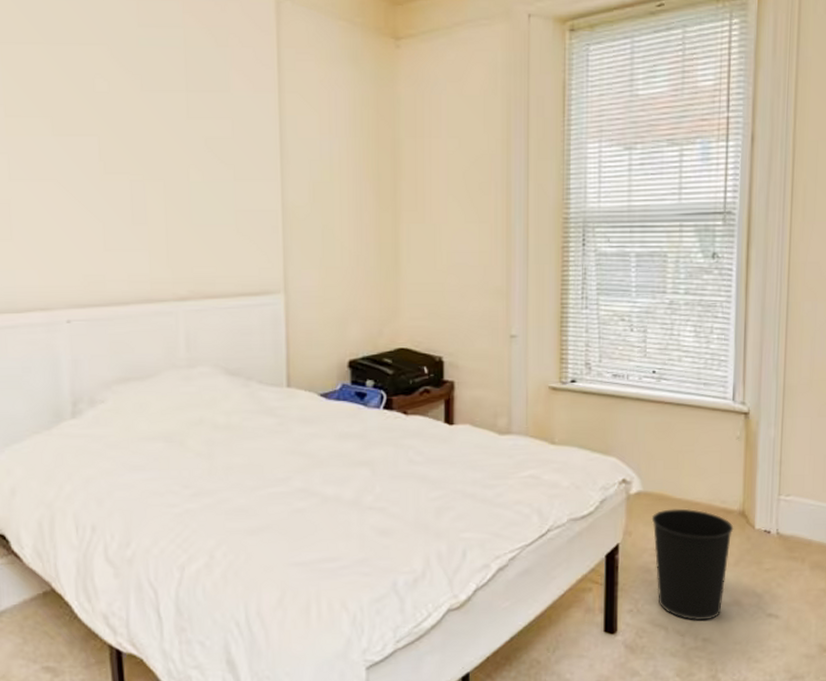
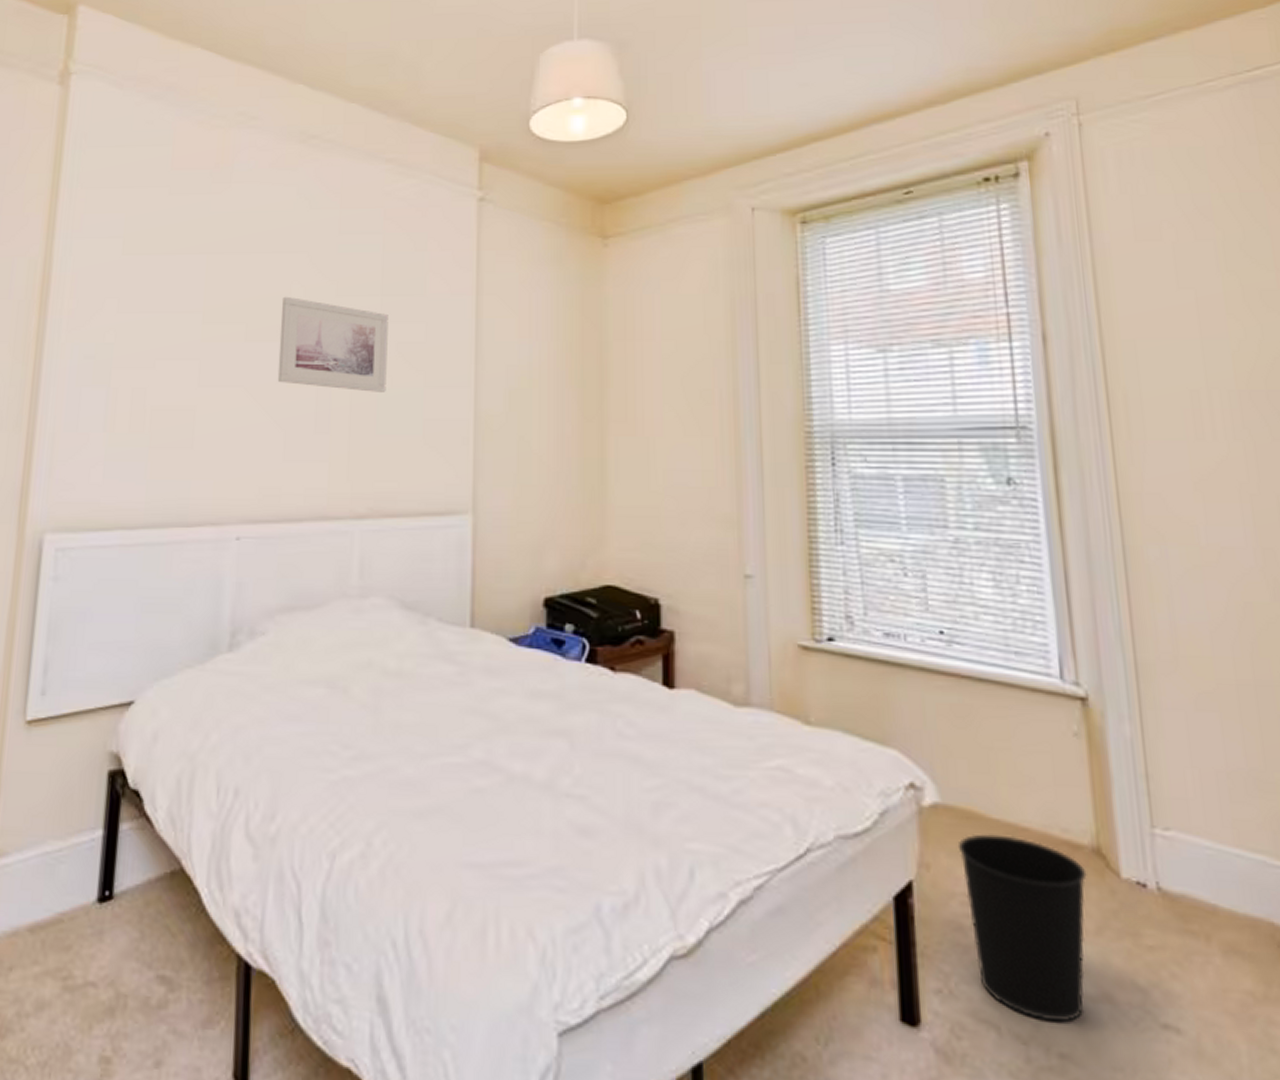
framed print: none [85,90,198,185] -> present [277,296,389,392]

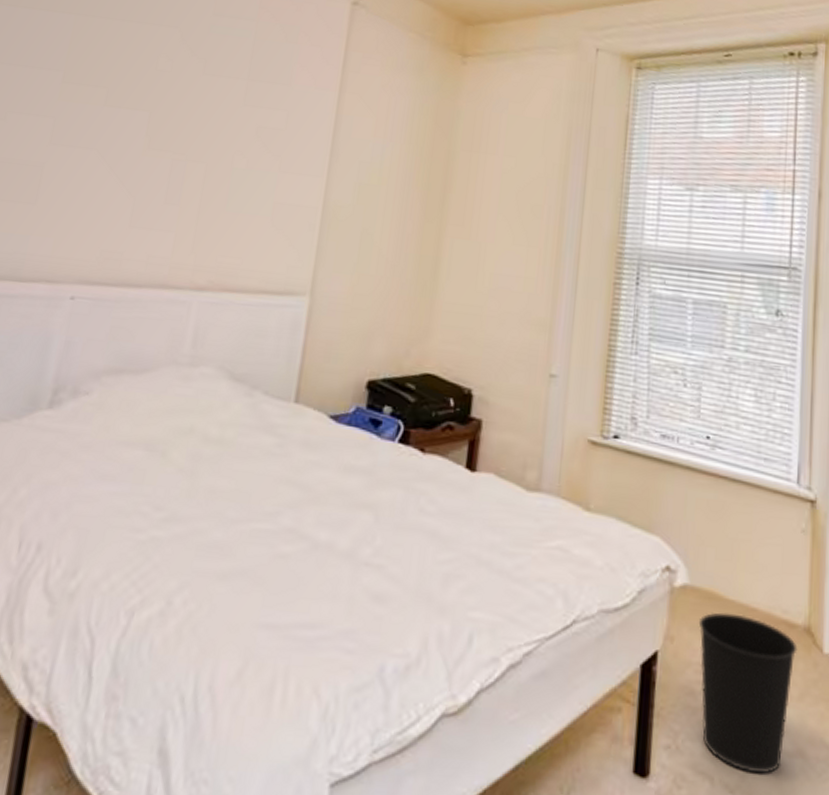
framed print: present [277,296,389,392] -> none [133,67,252,172]

